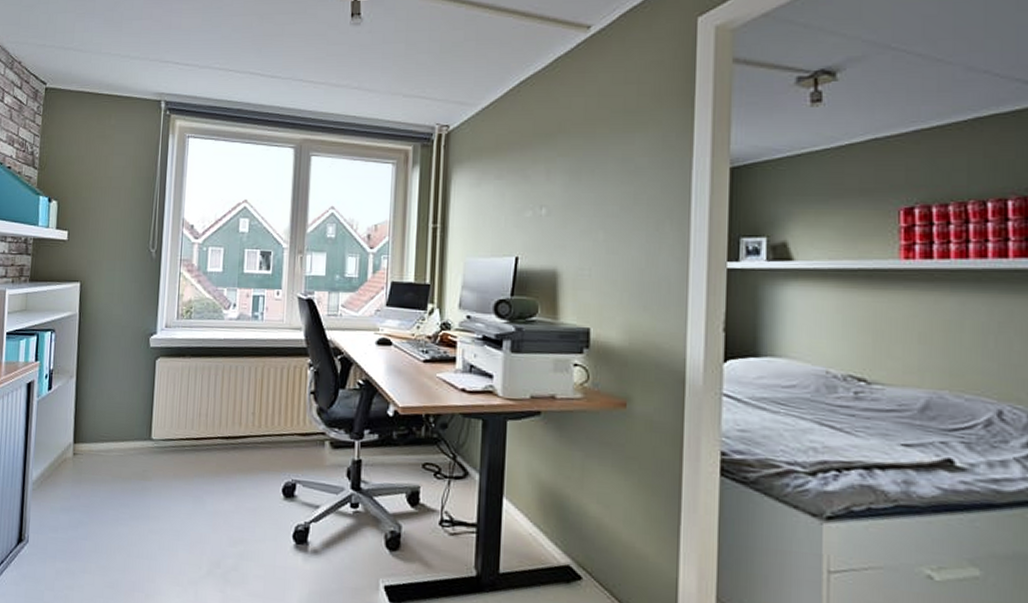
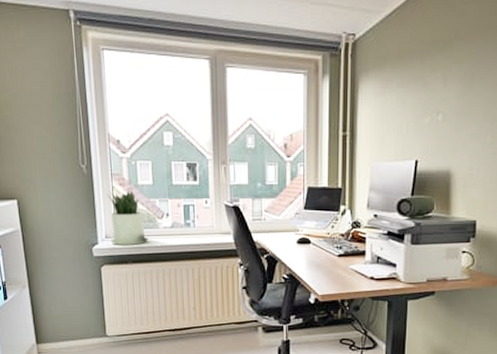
planter: none [170,277,211,337] -> present [106,190,148,245]

